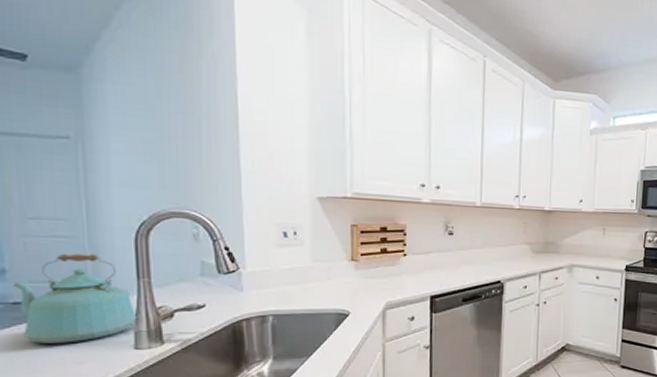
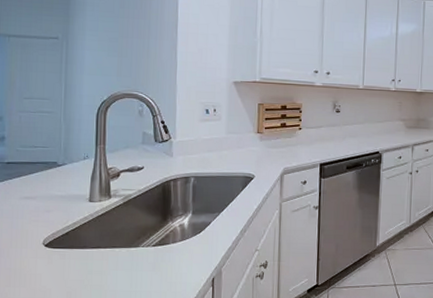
kettle: present [13,253,137,344] -> none [9,125,93,196]

